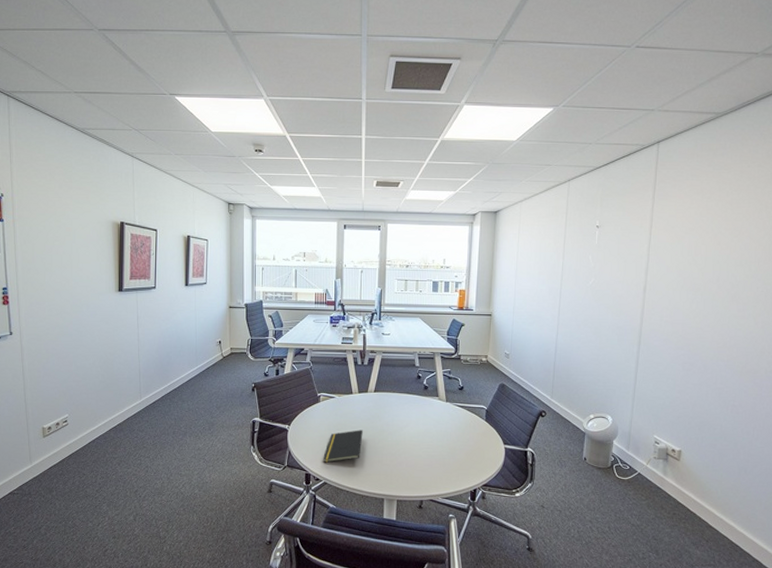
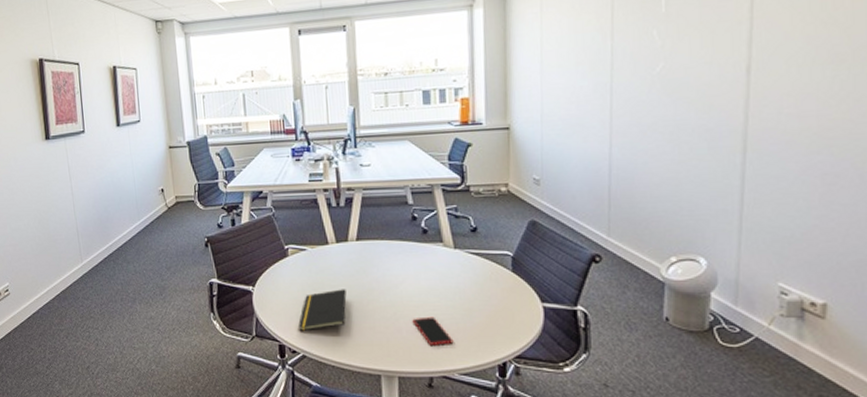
smartphone: none [411,453,440,476] -> present [412,316,454,345]

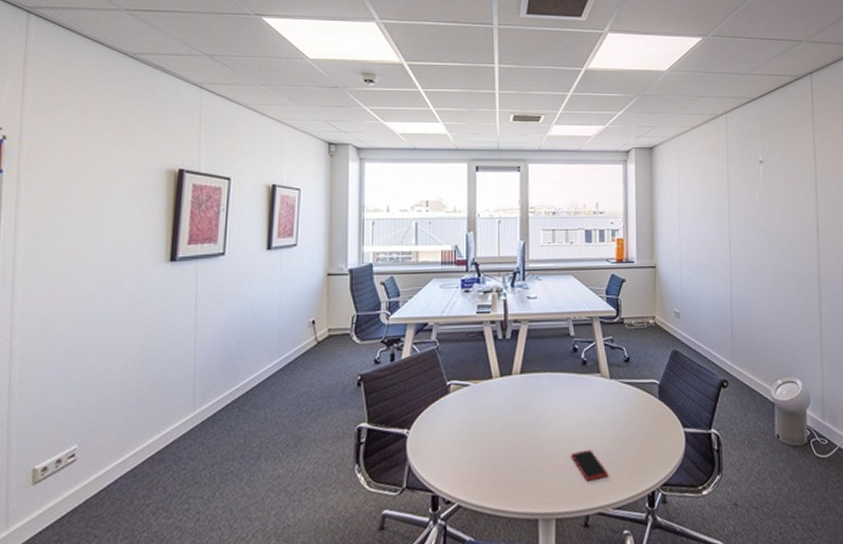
notepad: present [298,289,347,331] -> none [455,426,508,477]

